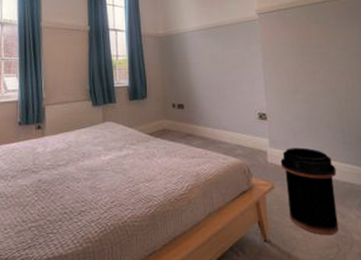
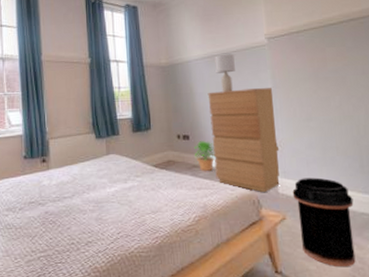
potted plant: none [188,110,209,140] -> present [194,141,216,171]
dresser: none [202,61,270,162] -> present [207,88,281,193]
lamp: none [209,27,228,64] -> present [215,54,235,92]

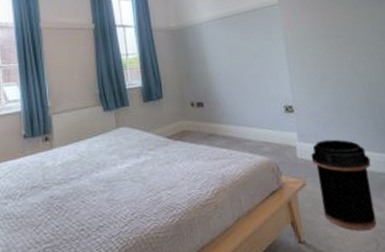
potted plant: present [194,141,216,171] -> none [209,107,232,140]
dresser: present [207,88,281,193] -> none [220,49,298,159]
lamp: present [215,54,235,92] -> none [225,14,247,55]

